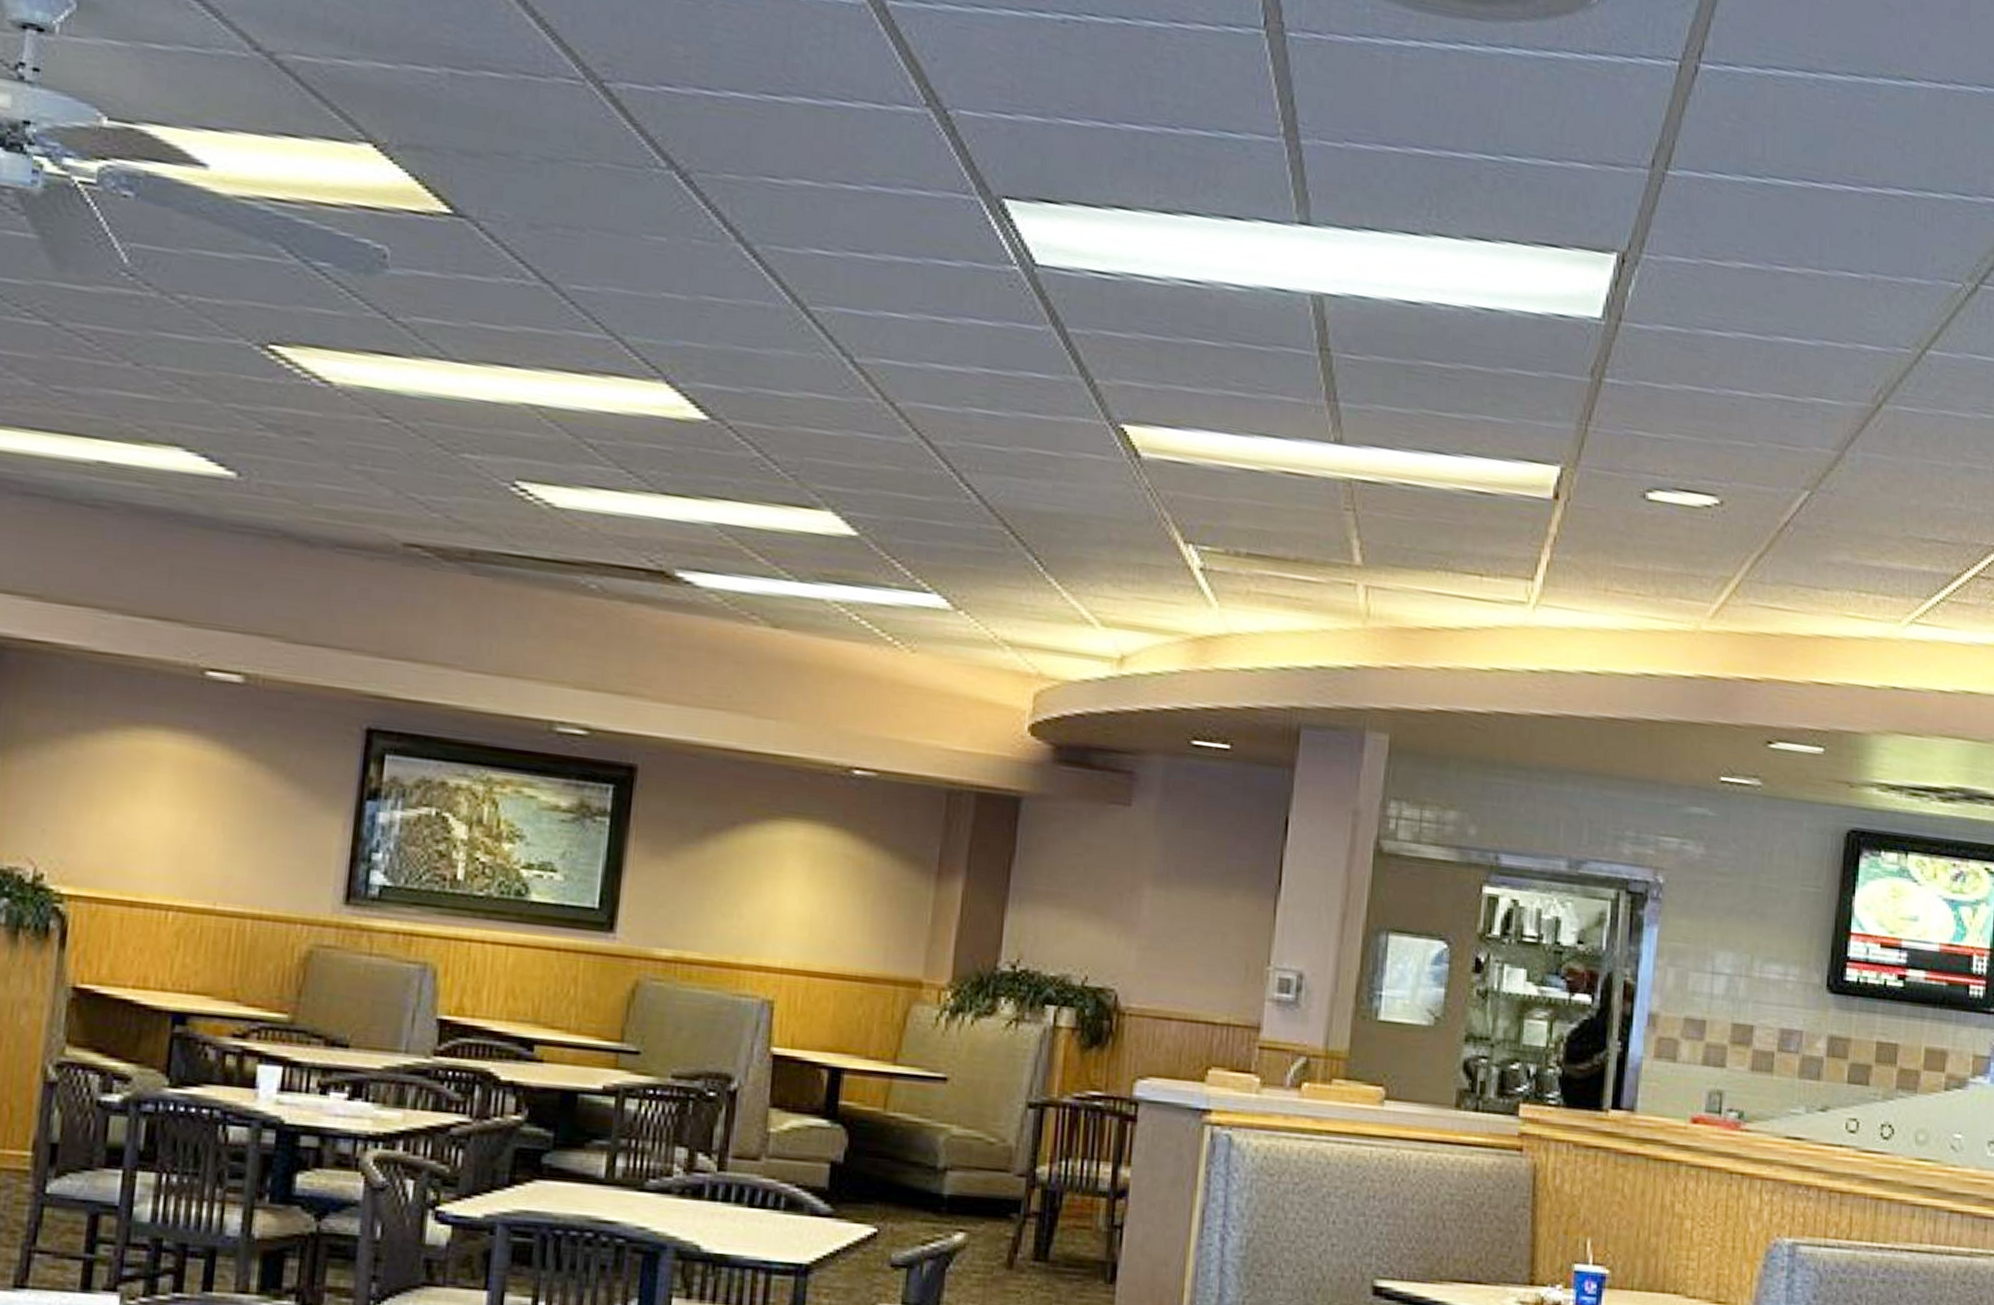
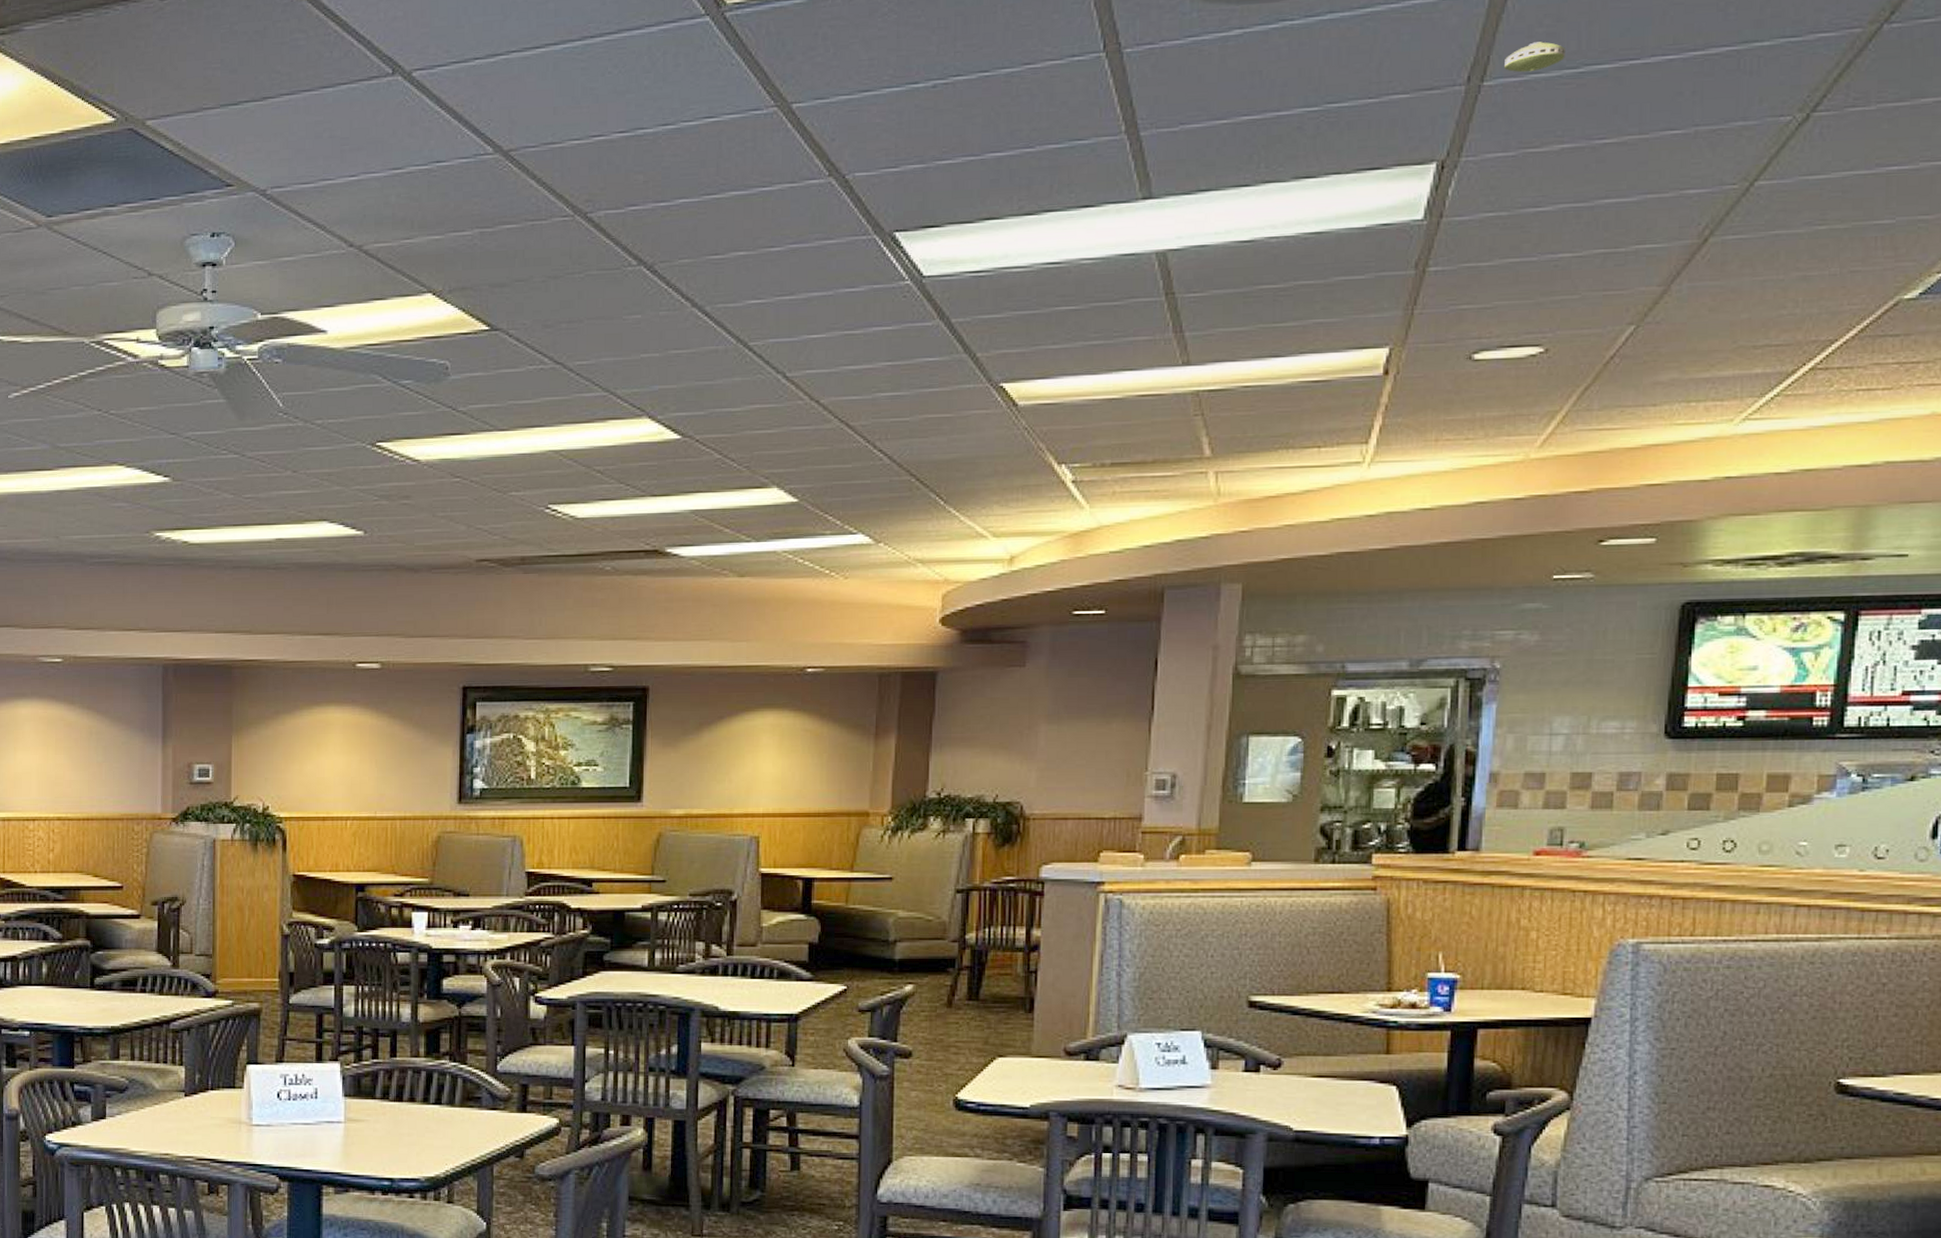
smoke detector: none [1689,136,1751,171] -> present [1505,41,1566,73]

